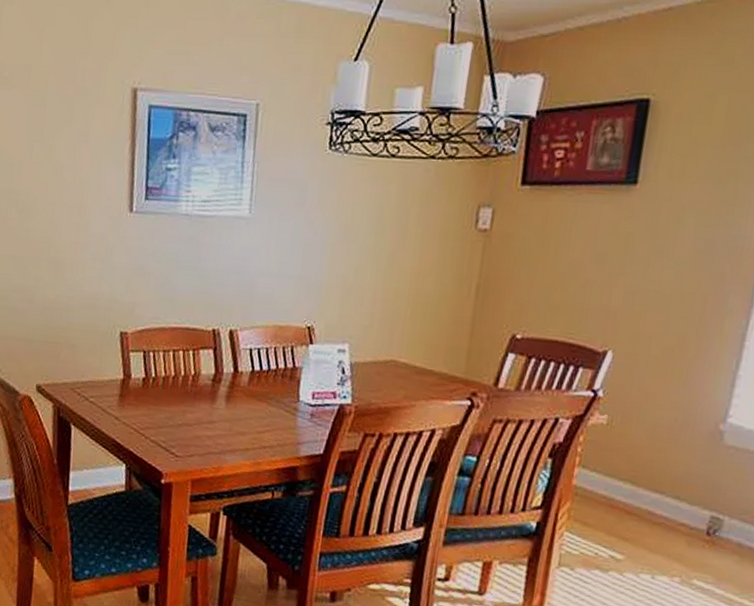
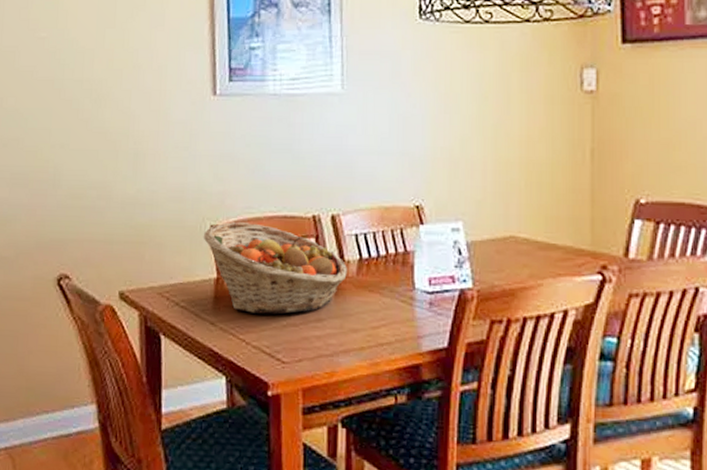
fruit basket: none [113,330,240,415] -> present [203,221,347,314]

